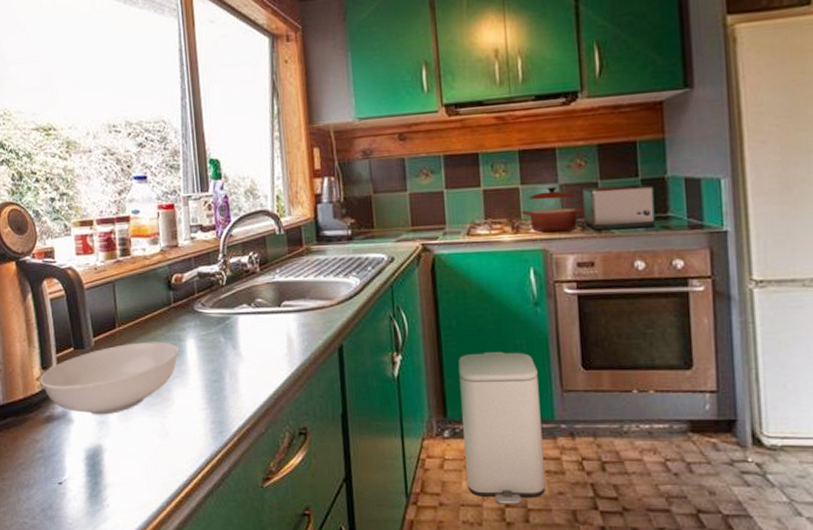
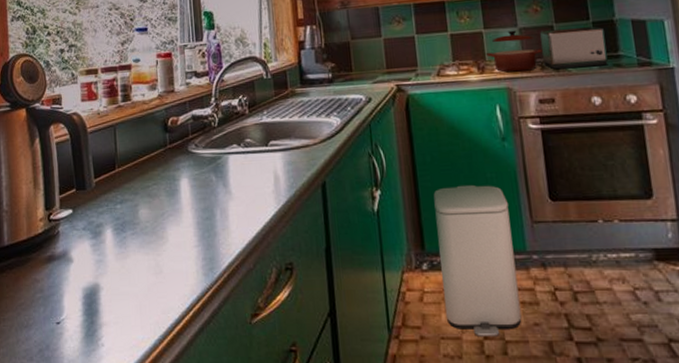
bowl: present [40,341,180,415] -> none [43,181,174,254]

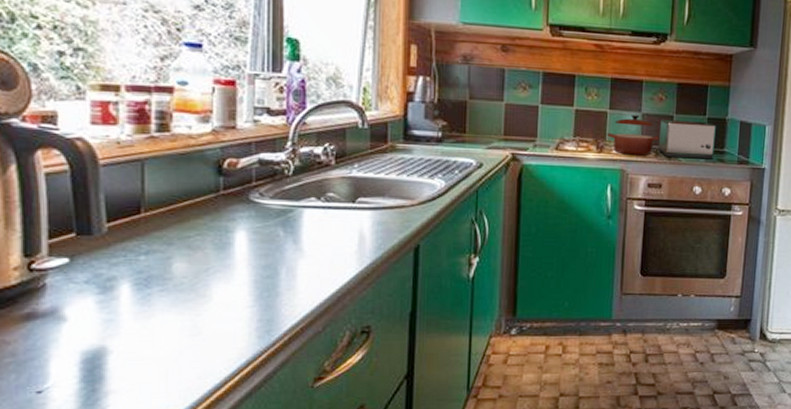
pedal bin: present [433,184,522,337] -> none [527,257,603,394]

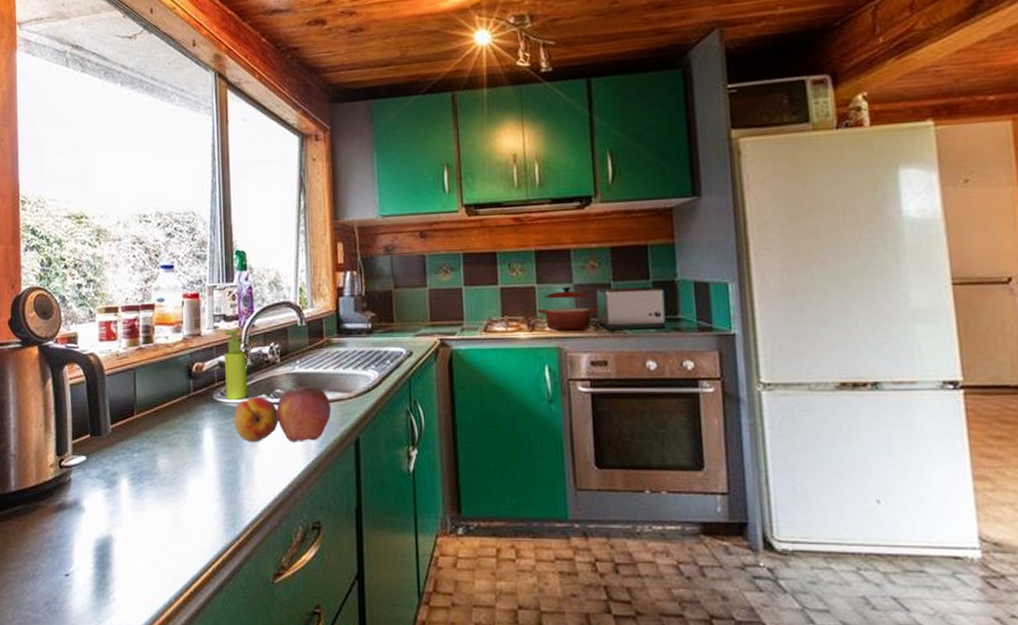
soap dispenser: none [265,125,294,201] -> present [223,330,248,400]
fruit: none [274,199,330,246] -> present [234,396,279,442]
fruit: none [327,188,390,248] -> present [276,384,331,443]

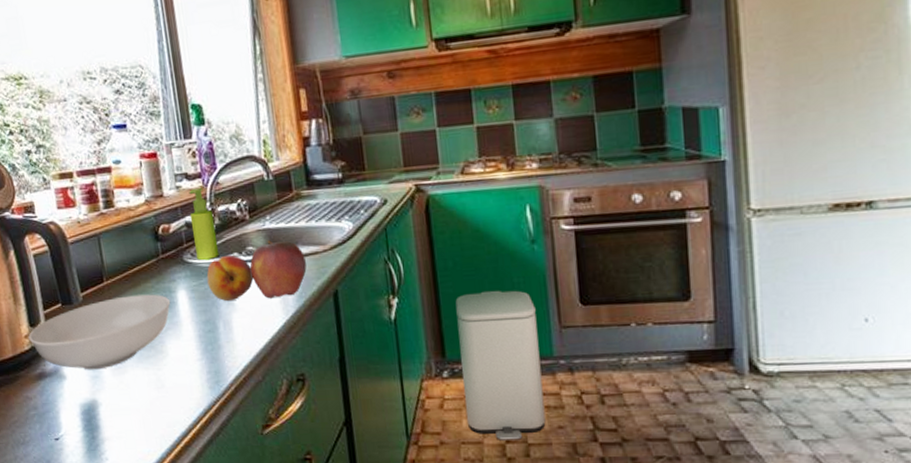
bowl: none [54,430,197,504] -> present [28,294,171,370]
pedal bin: none [473,448,559,606] -> present [455,290,546,440]
saucepan: present [537,286,599,331] -> none [516,121,582,170]
toaster: present [596,286,666,331] -> none [578,115,653,165]

